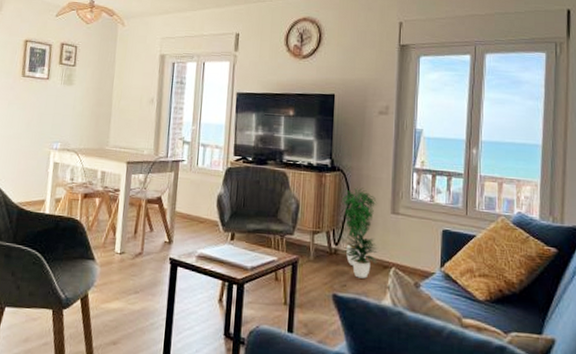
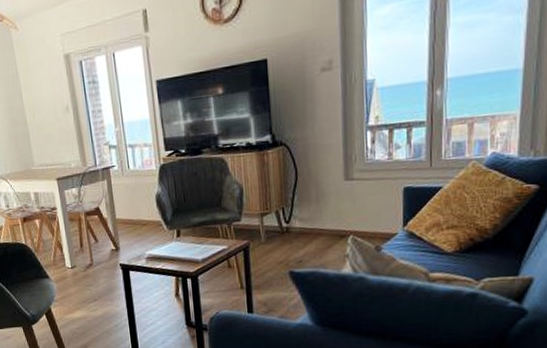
potted plant: present [341,187,378,279] -> none [287,158,333,252]

